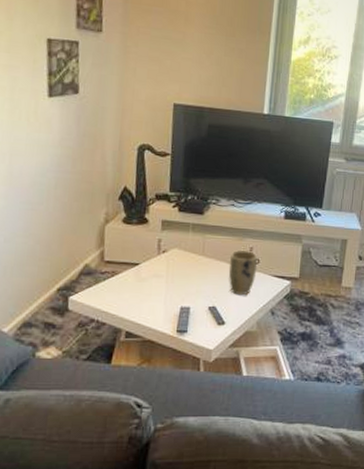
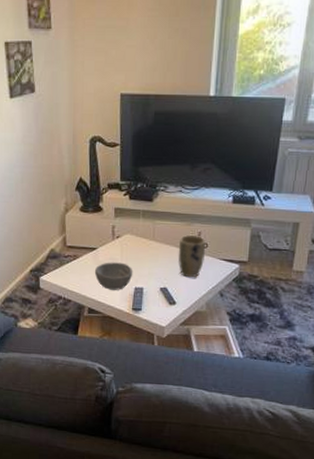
bowl: none [135,279,180,311] -> present [94,262,133,290]

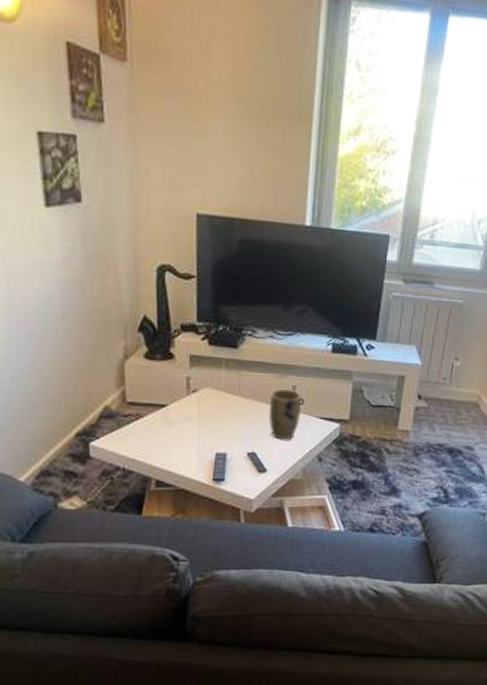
bowl: present [94,262,133,290] -> none [163,422,214,457]

